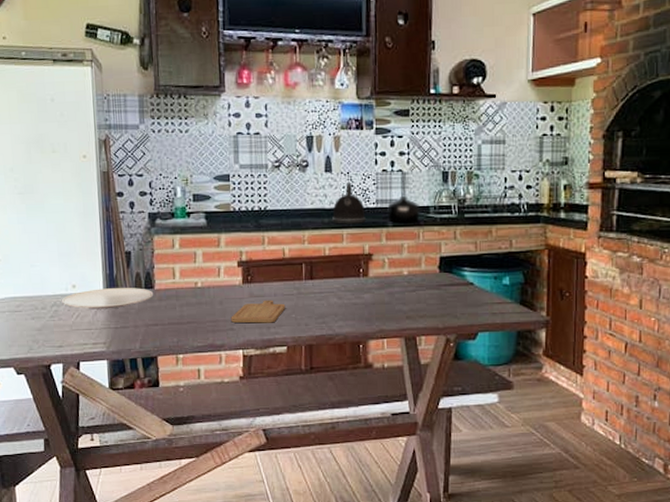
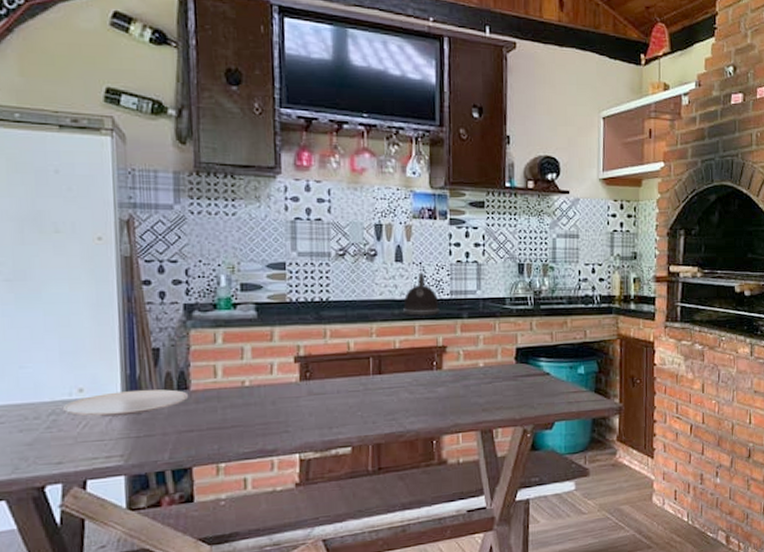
chopping board: present [231,299,286,324] -> none [285,397,350,424]
saucepan: present [386,196,420,224] -> none [461,288,496,315]

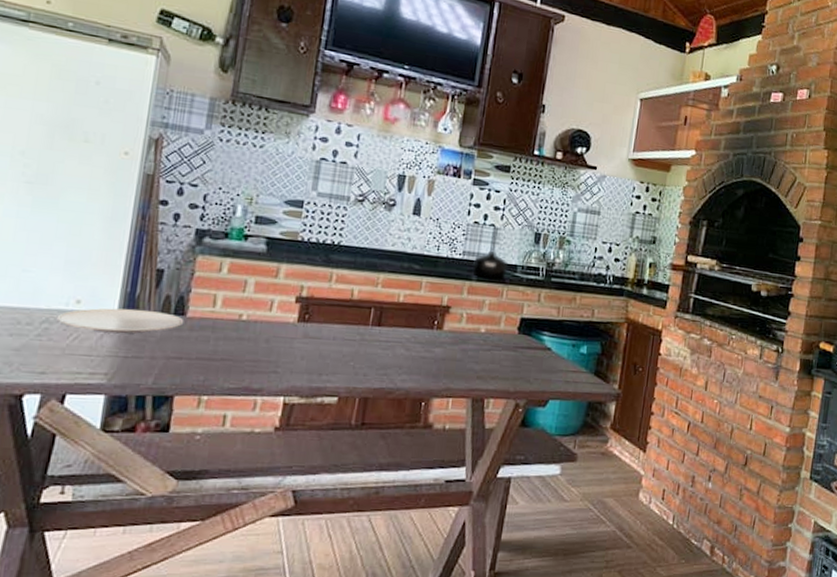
kettle: present [403,272,440,316] -> none [413,228,450,274]
saucepan: none [461,288,496,315] -> present [471,251,508,281]

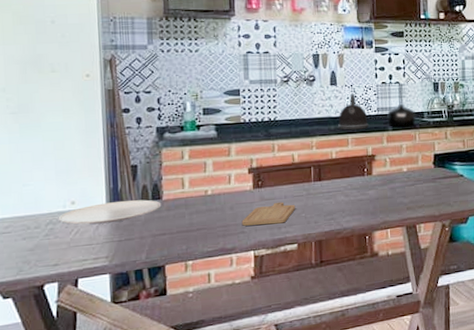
chopping board: none [276,342,345,370] -> present [241,202,296,226]
kettle: none [413,228,450,274] -> present [338,93,369,131]

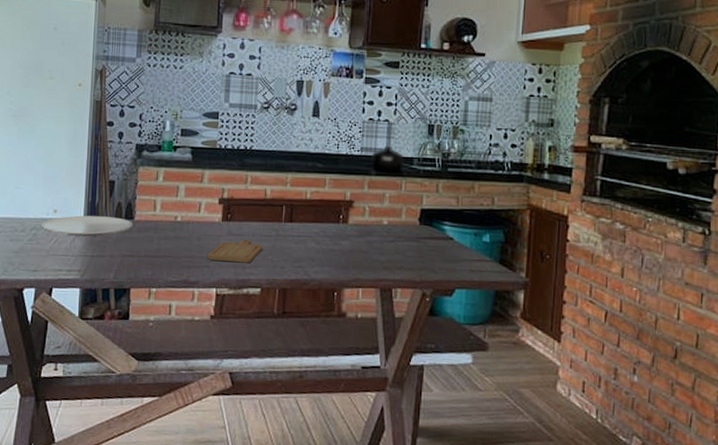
kettle: present [338,93,369,131] -> none [316,128,350,170]

